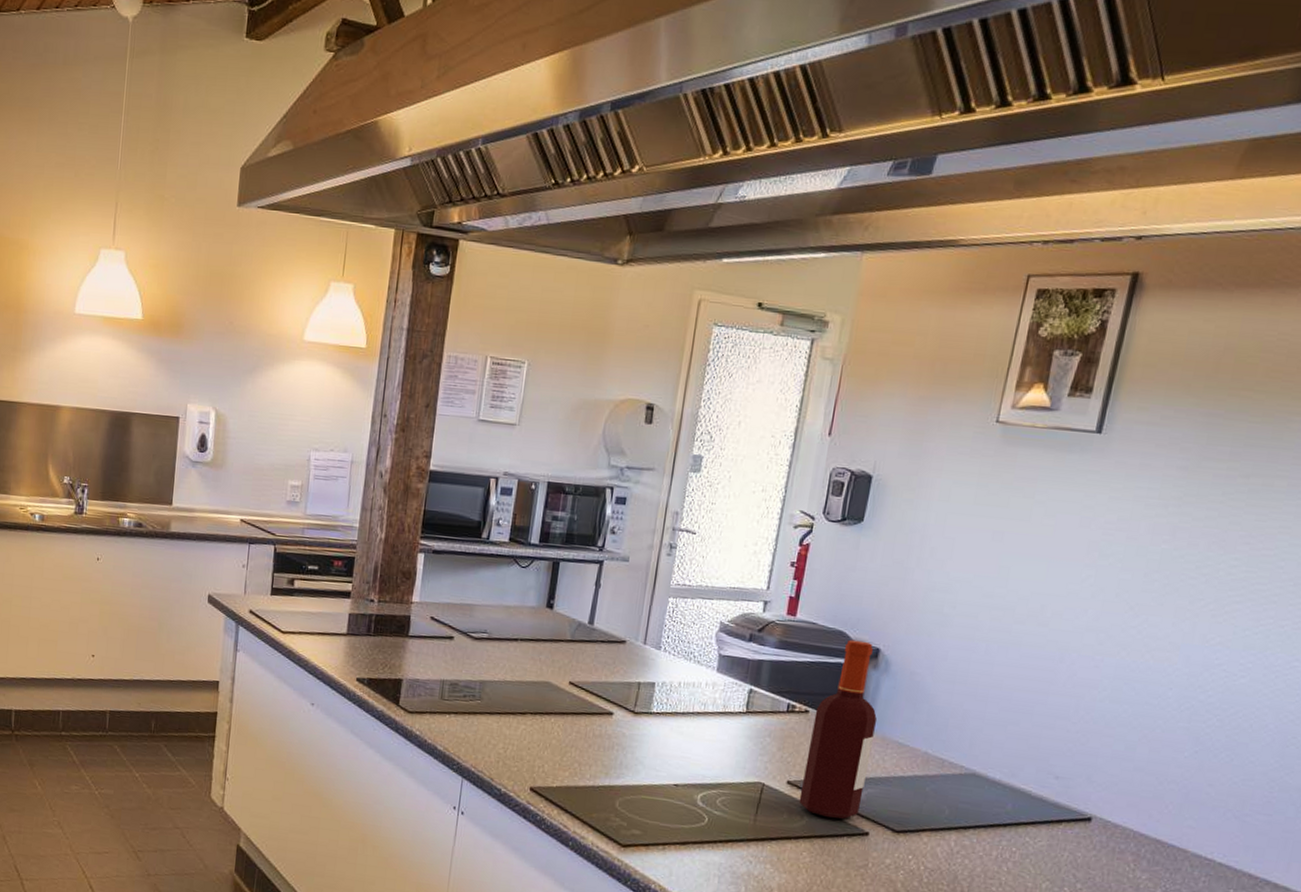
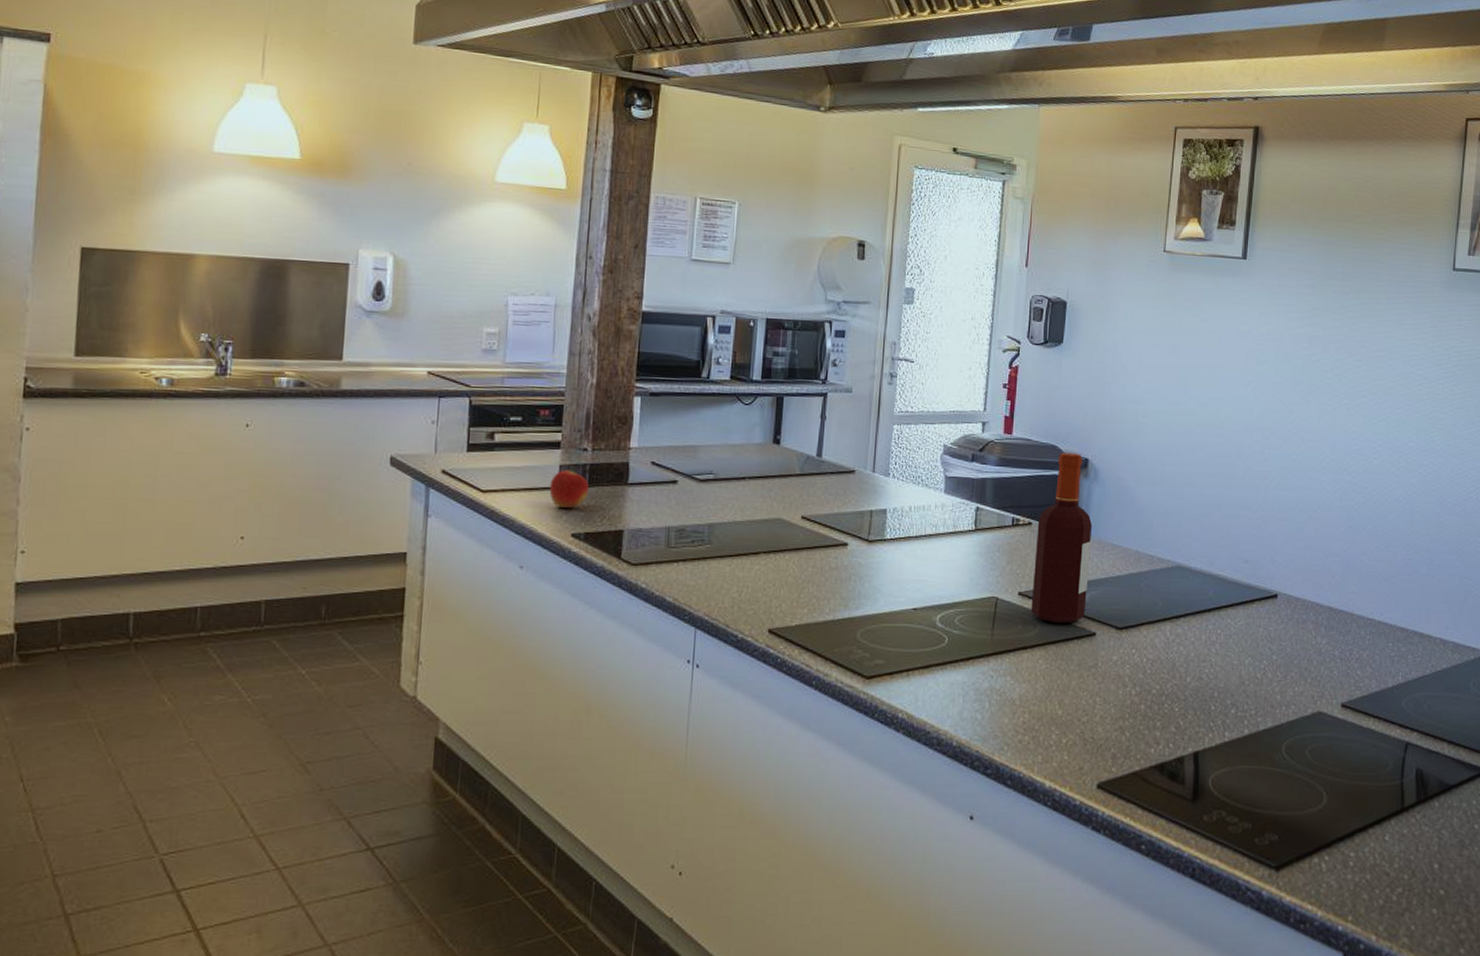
apple: none [339,615,374,655] -> present [549,466,590,508]

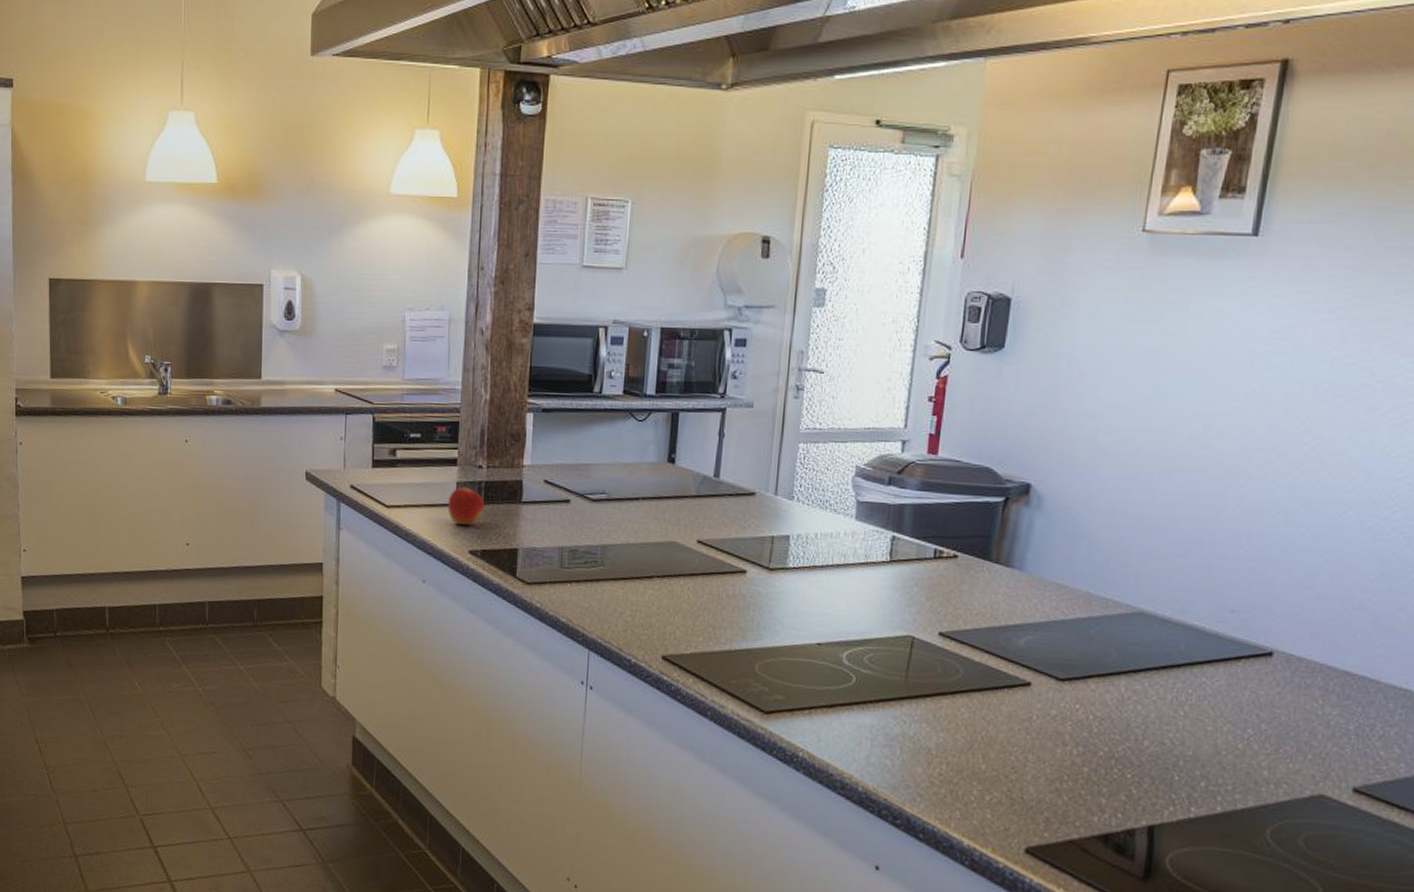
bottle: present [1031,452,1093,624] -> none [953,476,1033,670]

